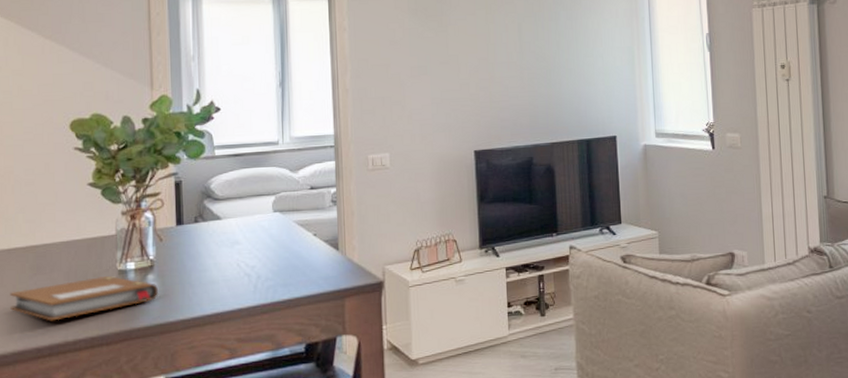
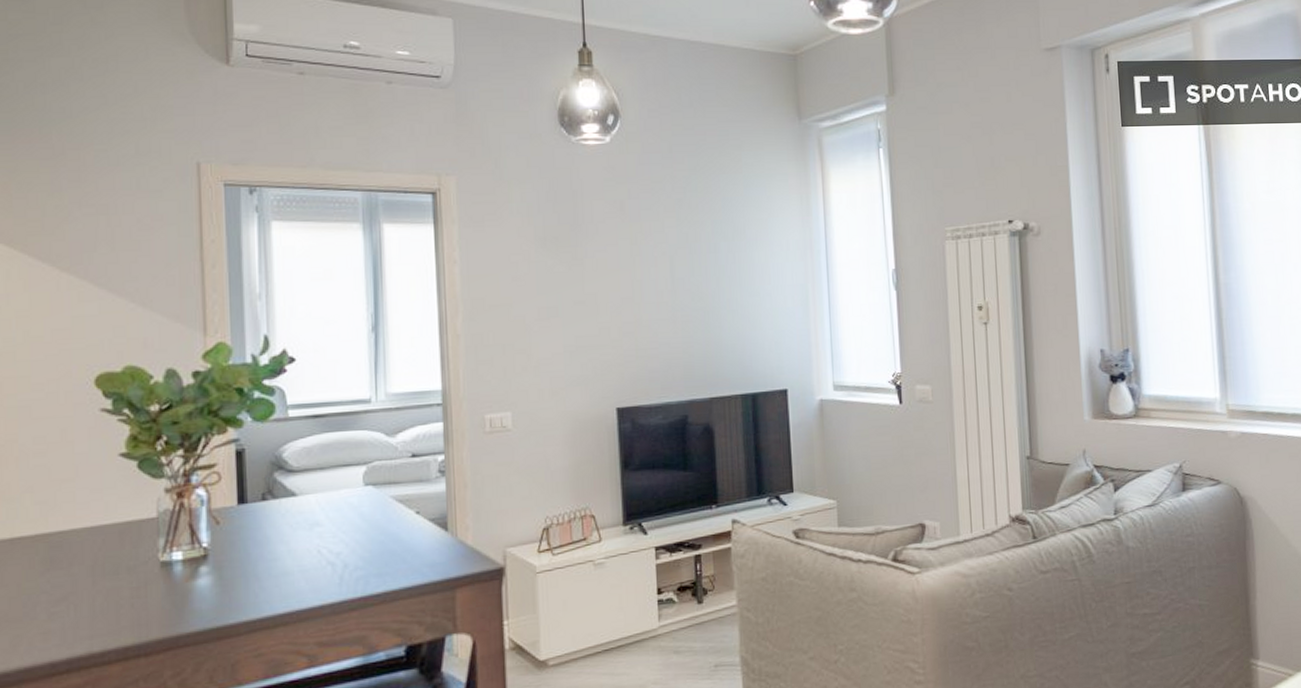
notebook: present [10,276,158,321] -> none [13,569,214,629]

